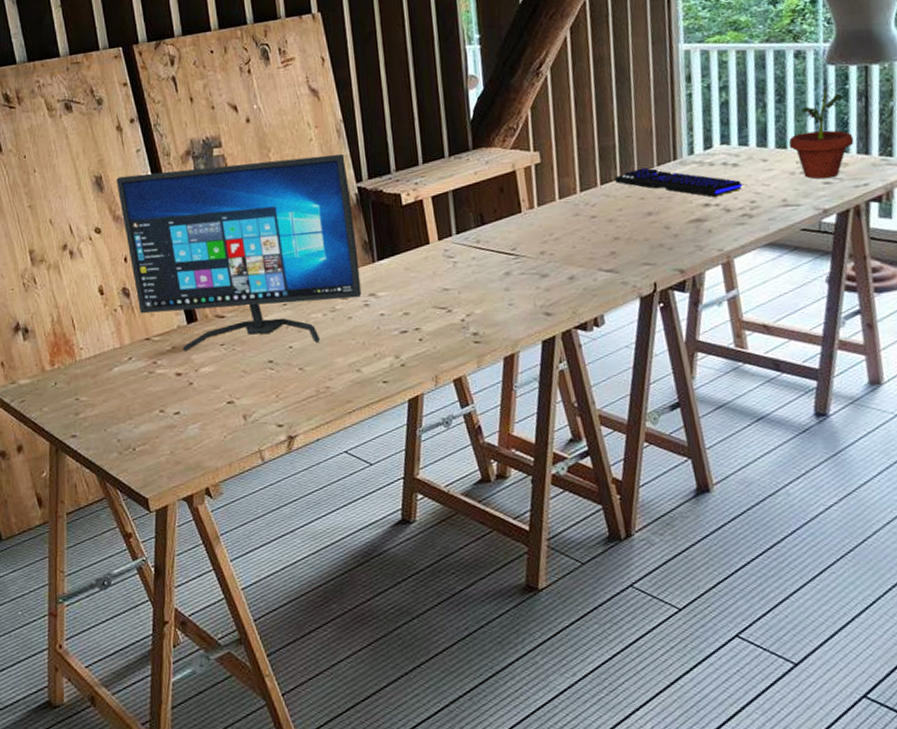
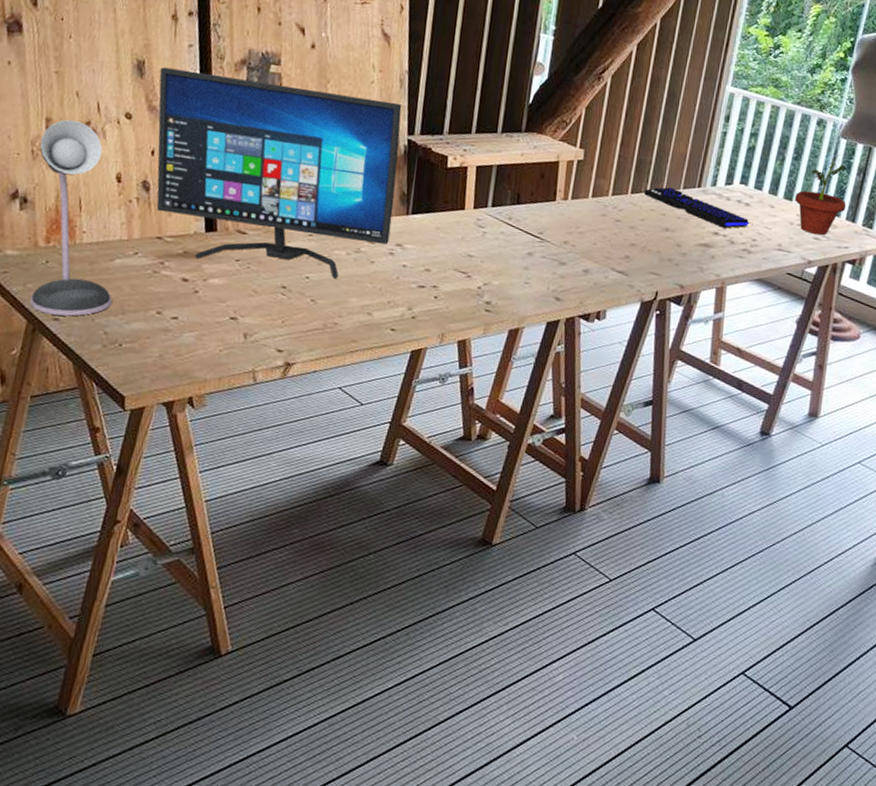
desk lamp: none [28,246,119,433] -> present [29,119,113,316]

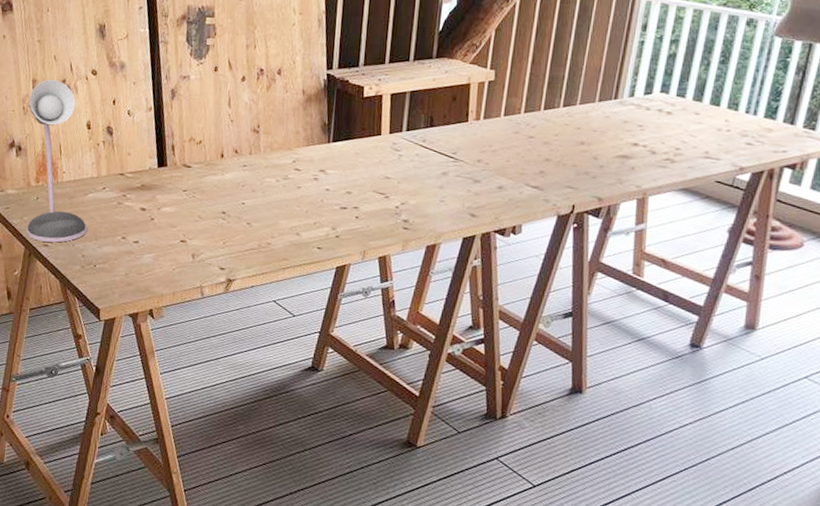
computer monitor: present [156,67,402,279] -> none [117,28,321,203]
keyboard: present [644,187,753,228] -> none [558,101,676,139]
potted plant: present [794,154,848,236] -> none [722,54,784,140]

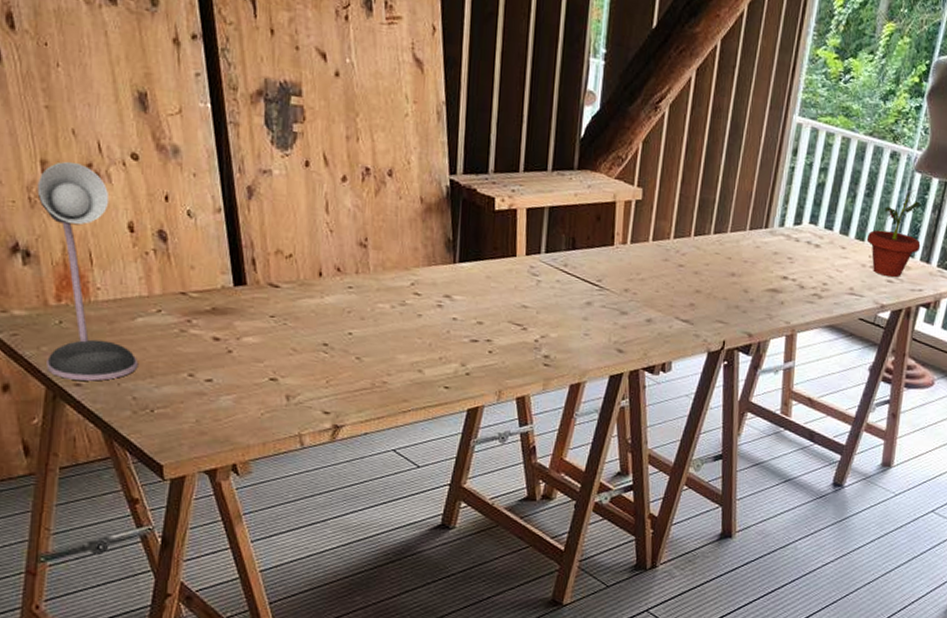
potted plant: none [722,54,784,140] -> present [866,189,923,278]

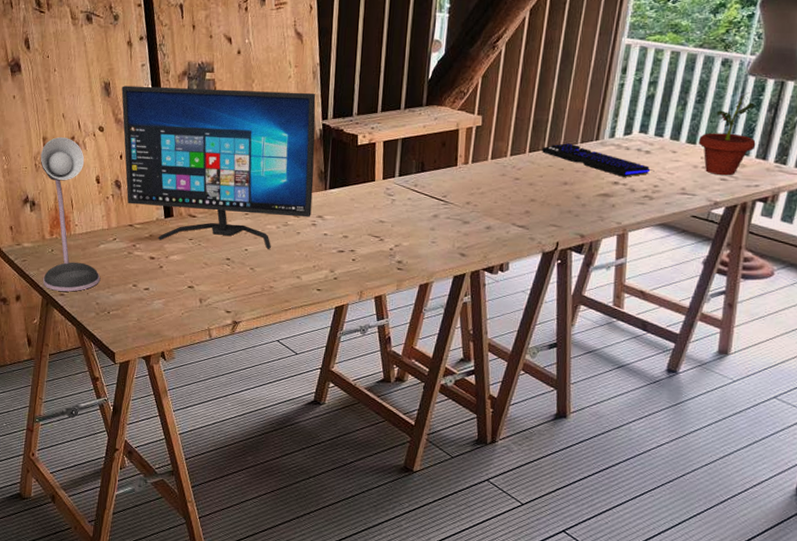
computer monitor: none [165,99,441,334] -> present [121,86,316,249]
keyboard: none [708,228,824,272] -> present [542,143,654,177]

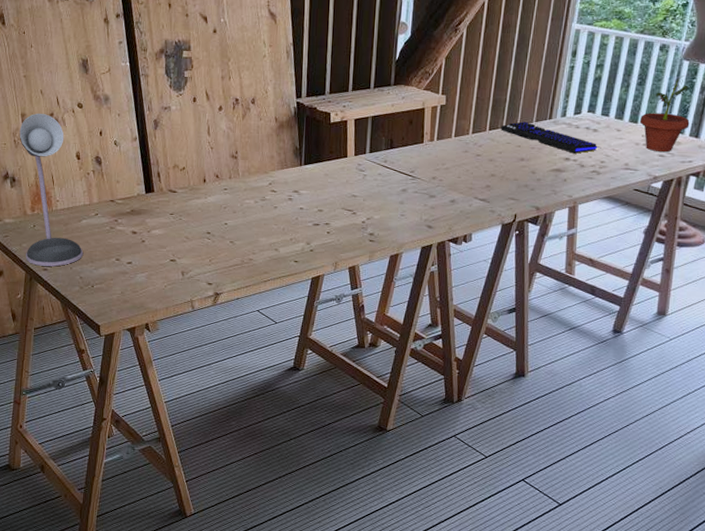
computer monitor: present [121,86,316,249] -> none [99,63,290,223]

